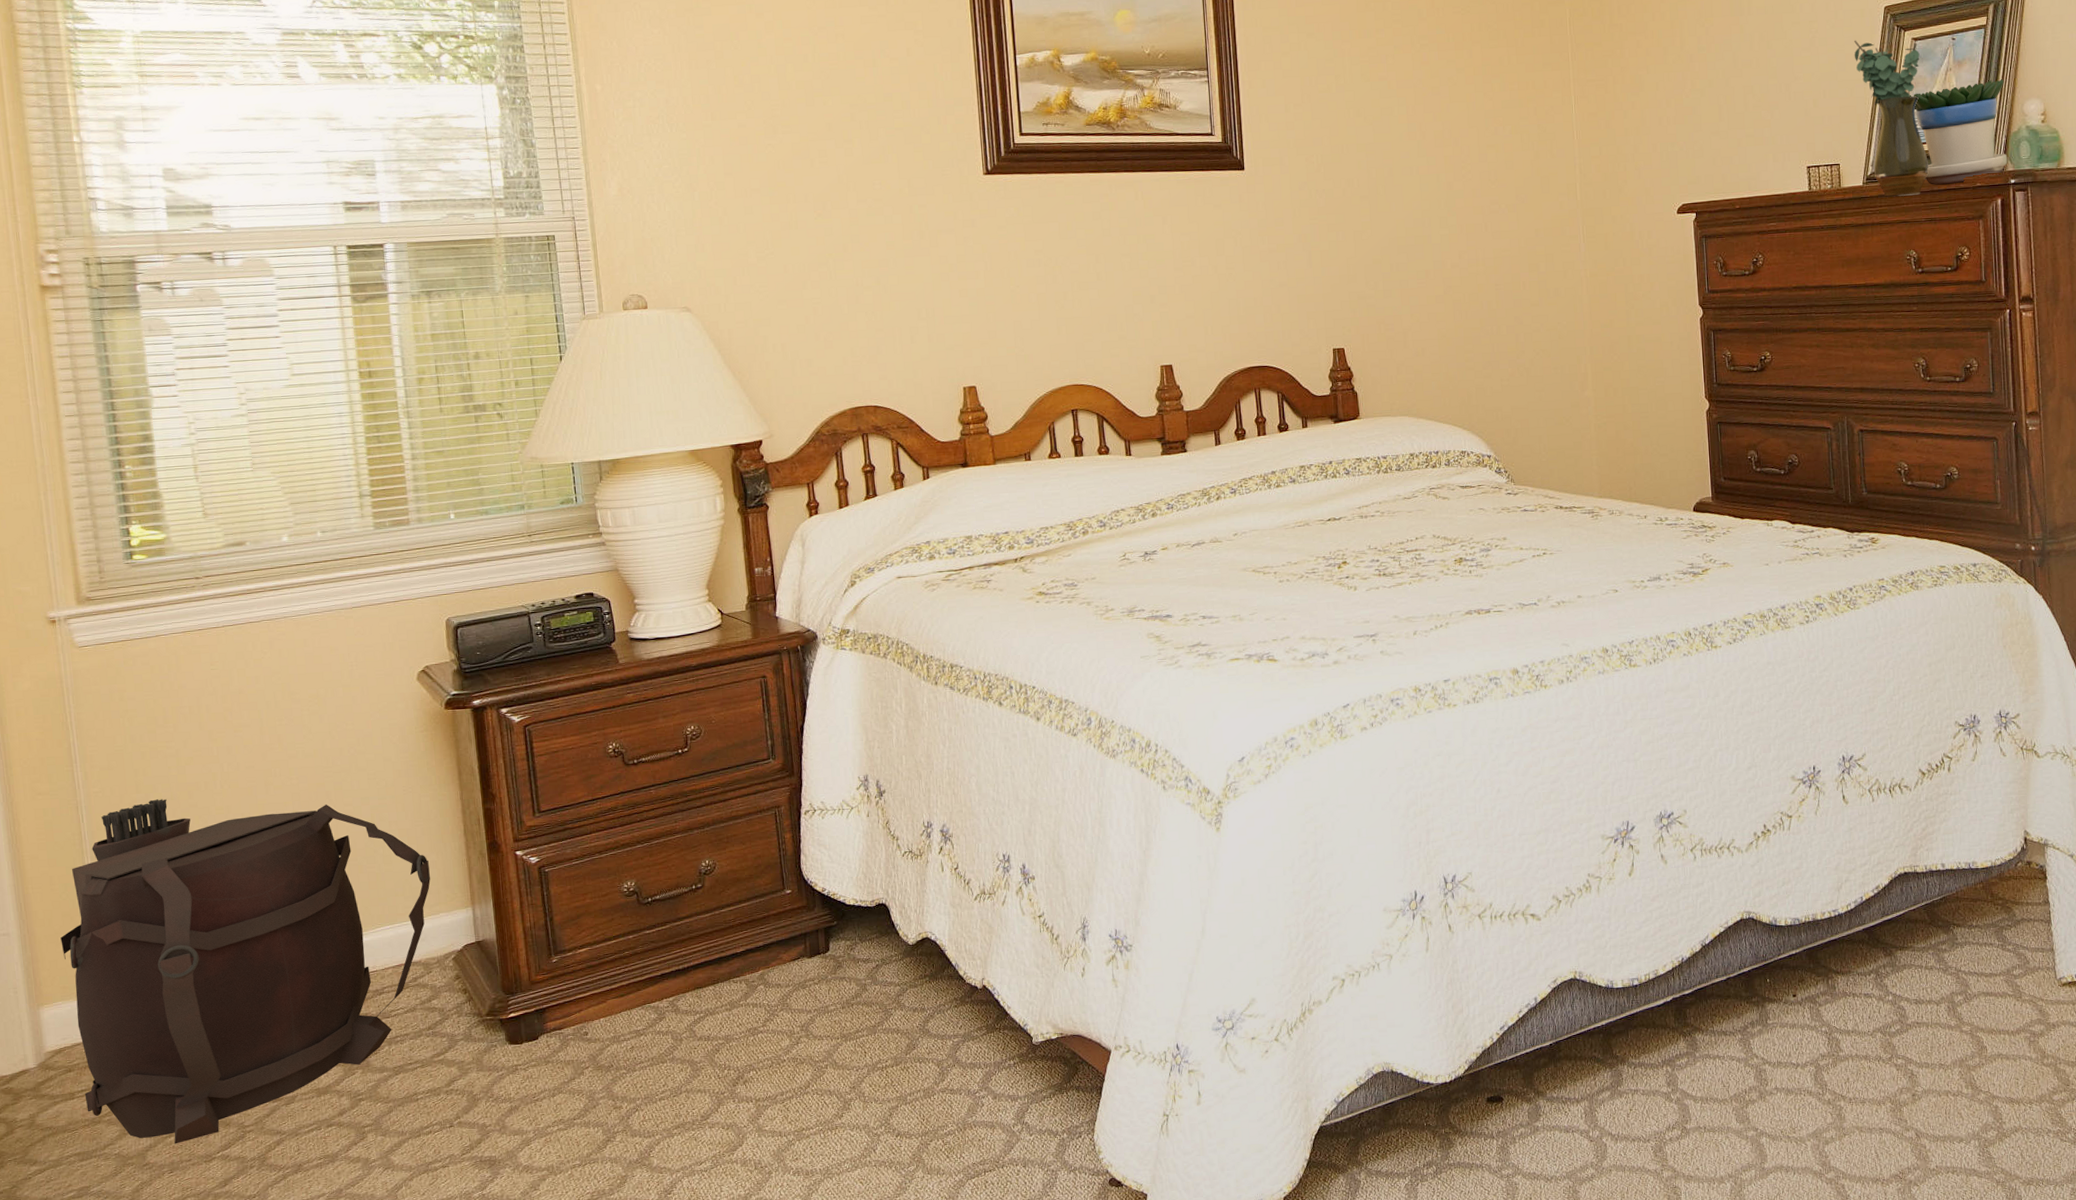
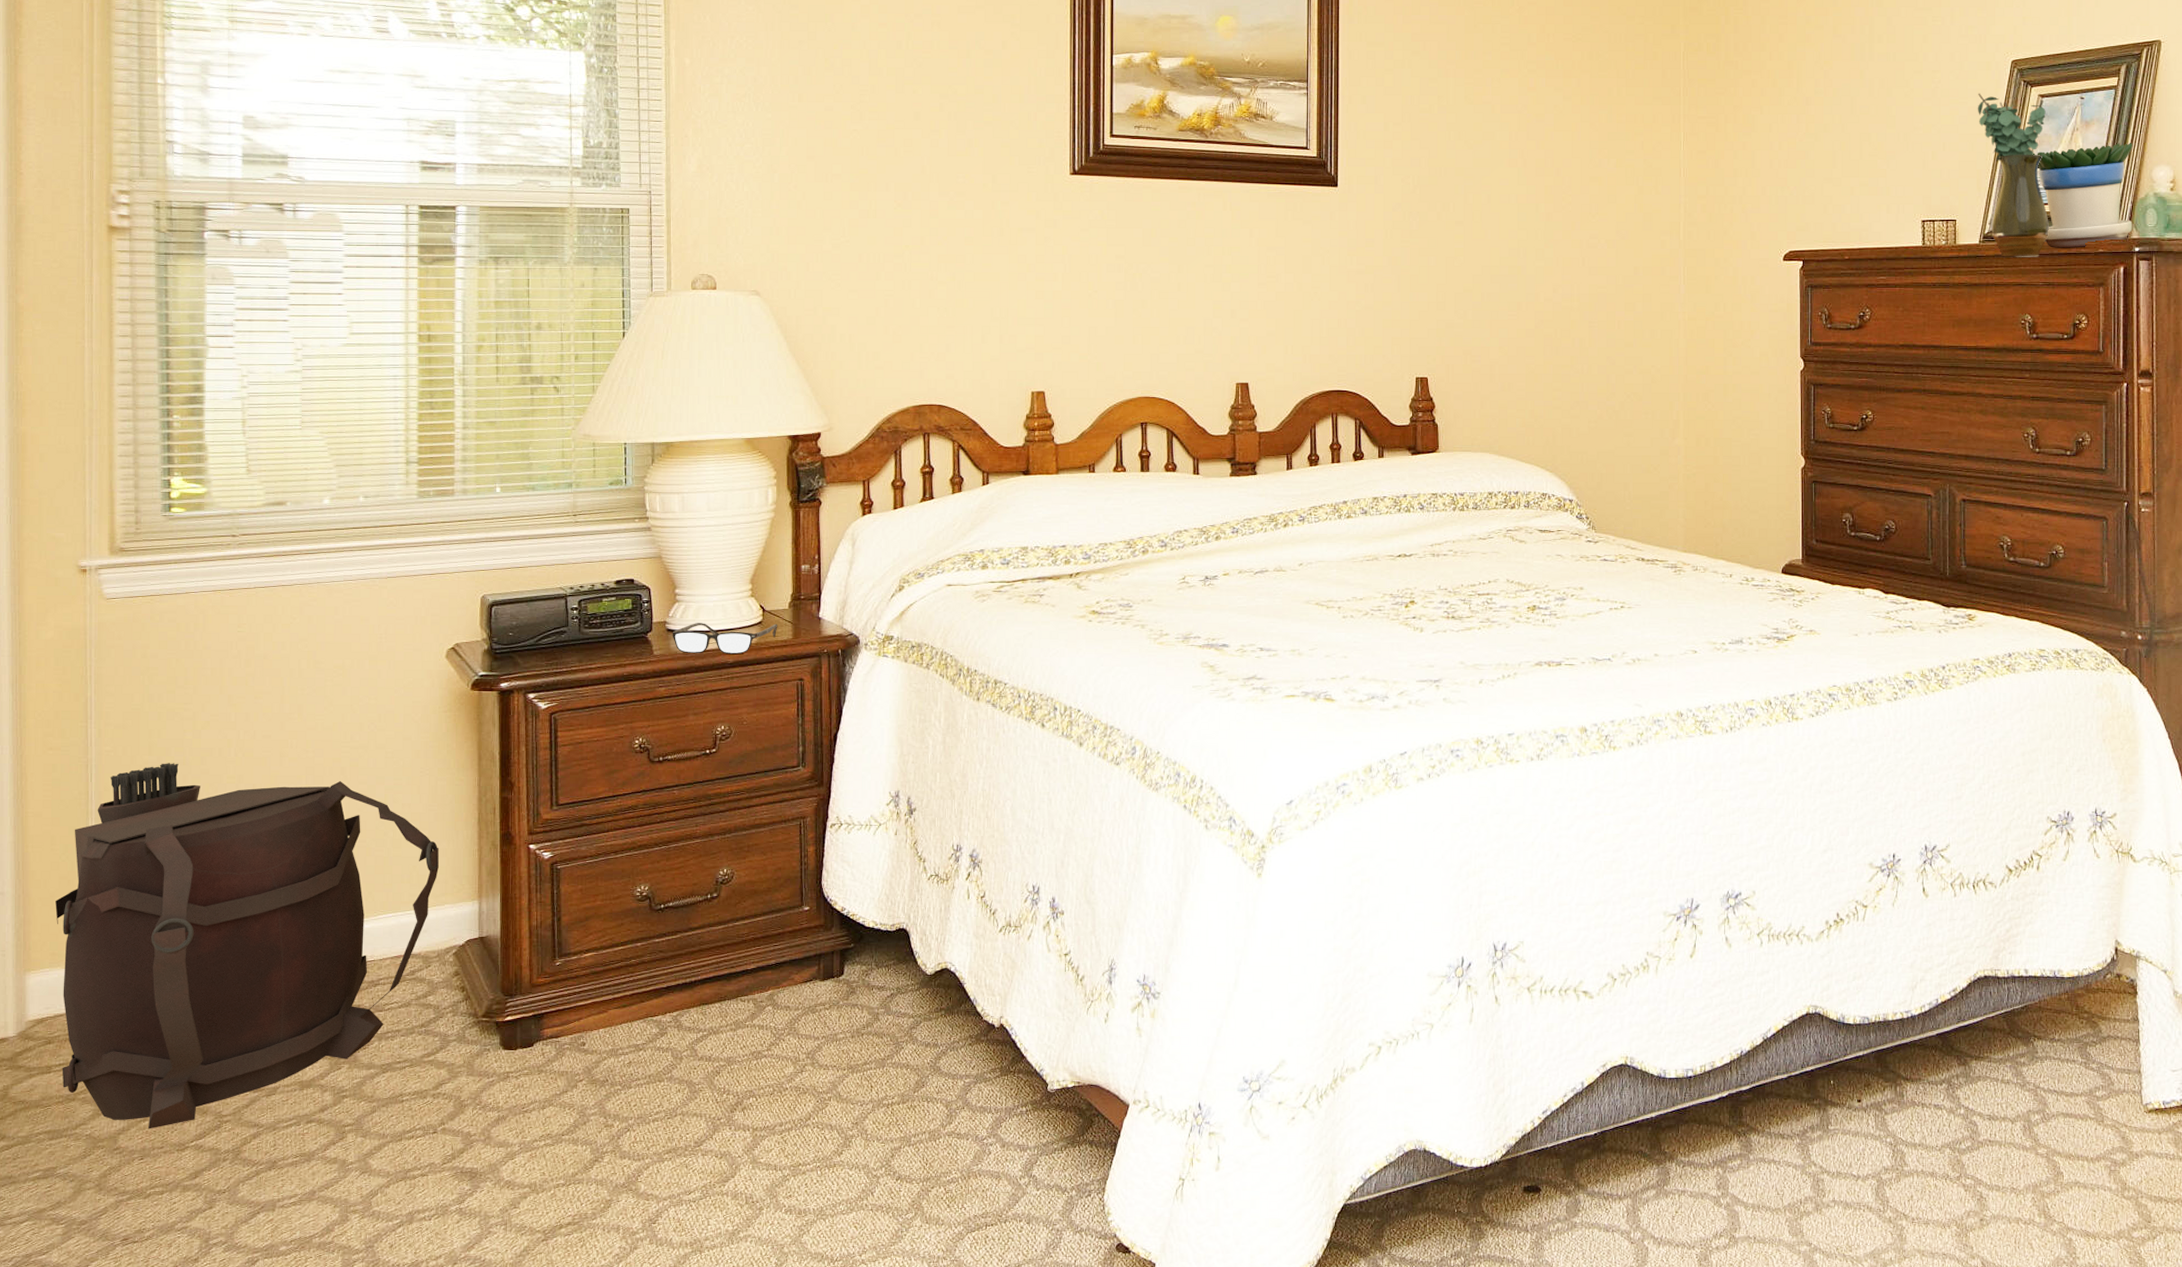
eyeglasses: none [635,625,737,660] -> present [672,623,778,654]

